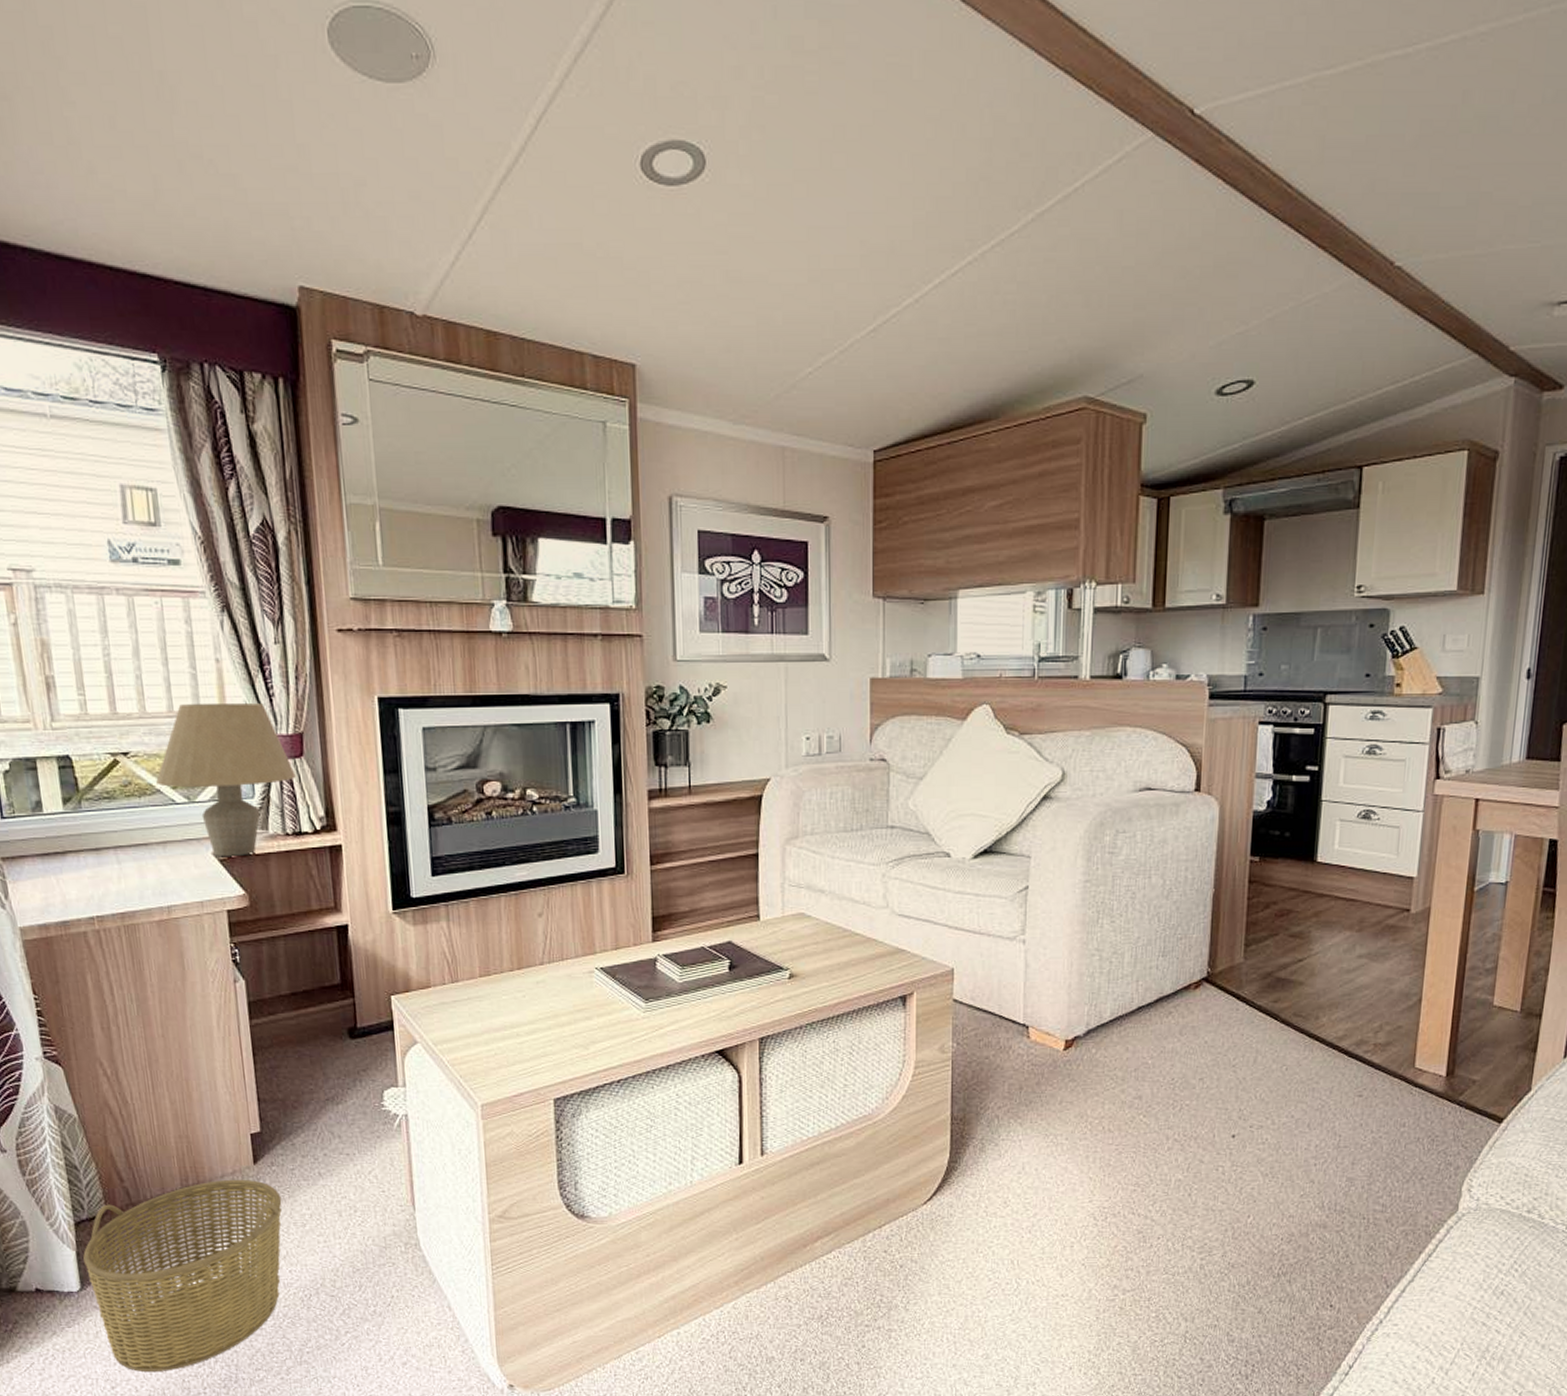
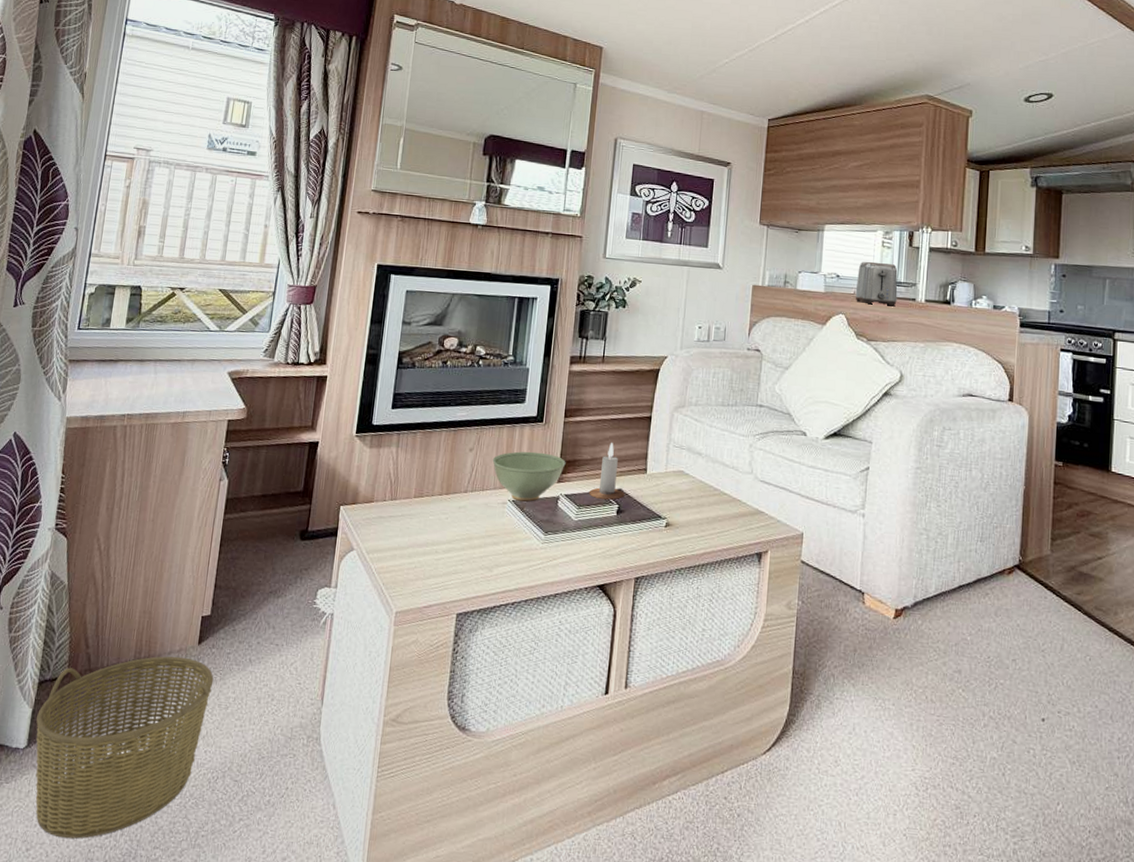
table lamp: present [156,702,296,857] -> none [199,256,304,377]
bowl: none [568,909,660,969] -> present [492,451,566,503]
candle: none [692,889,736,956] -> present [588,443,625,501]
toaster: none [1001,633,1055,689] -> present [855,261,898,307]

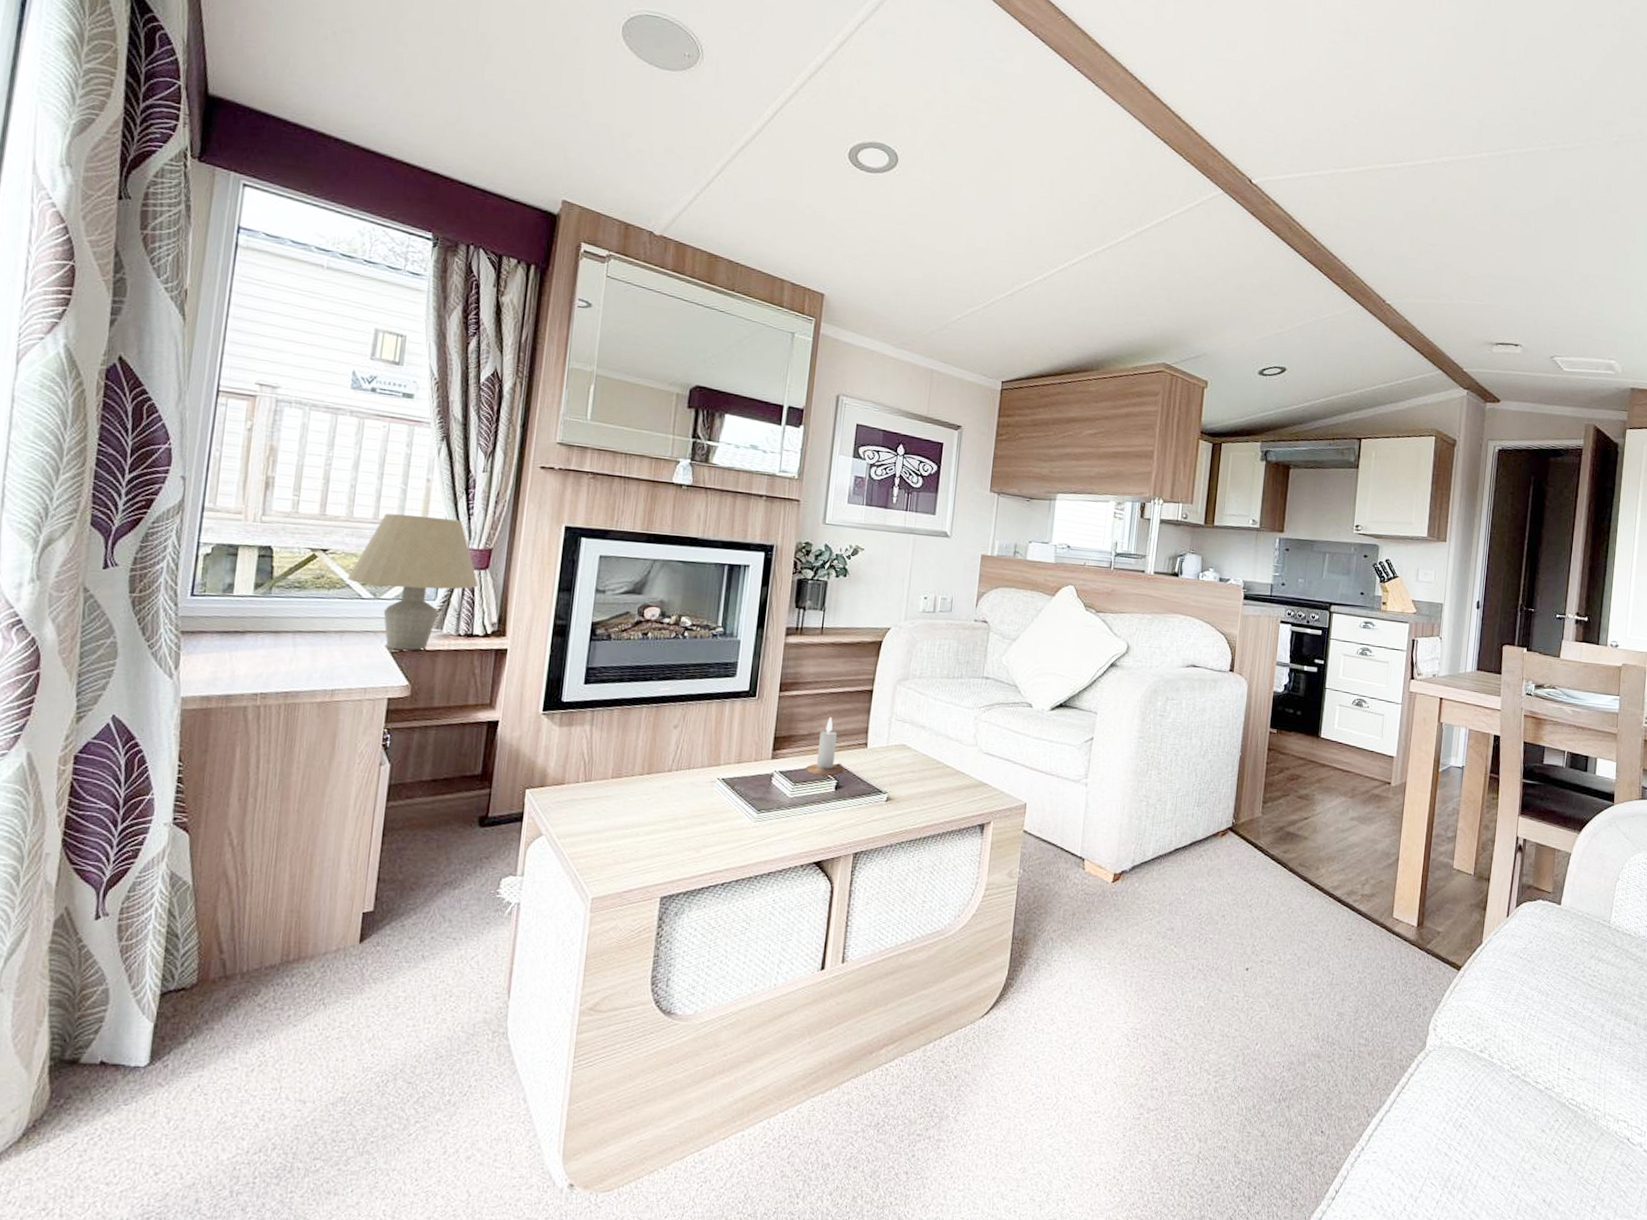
basket: present [35,656,214,839] -> none [160,956,380,1157]
table lamp: none [199,256,304,377] -> present [348,513,478,651]
bowl: present [492,451,566,503] -> none [699,727,781,781]
toaster: present [855,261,898,307] -> none [1085,532,1128,578]

